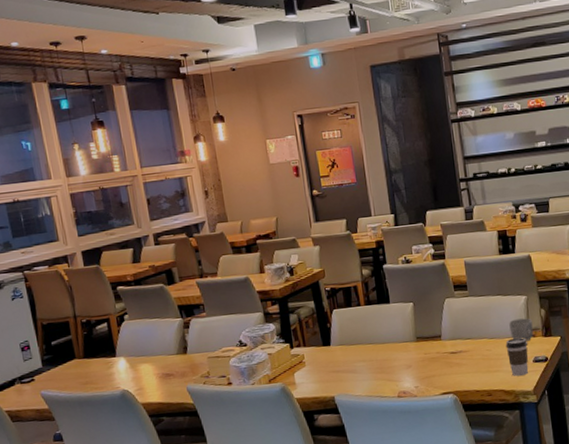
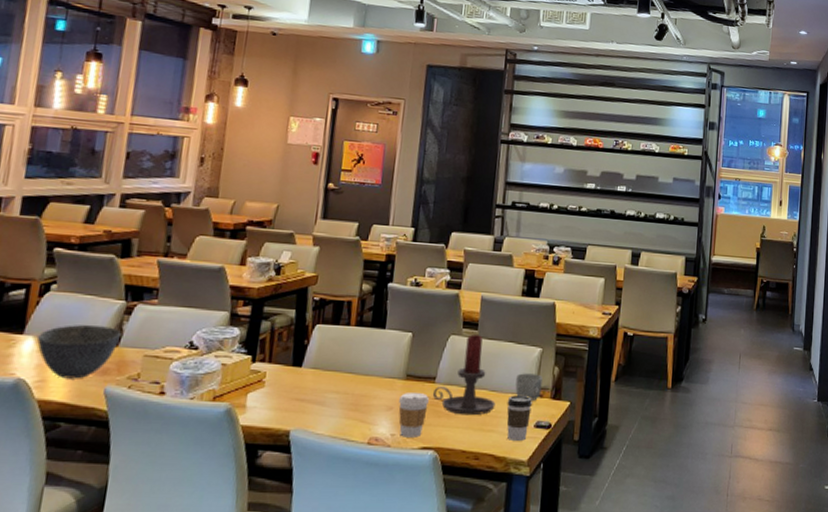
bowl: none [126,340,187,385] -> present [36,325,122,379]
coffee cup: none [415,350,441,388] -> present [398,393,429,438]
candle holder: none [441,294,496,363] -> present [432,335,496,416]

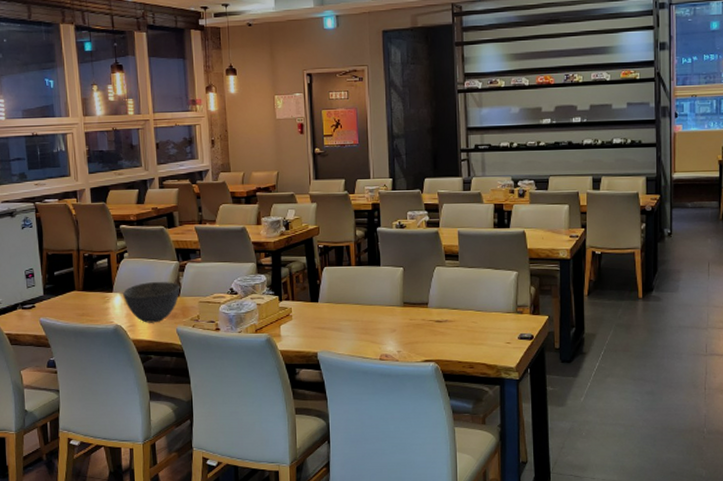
coffee cup: present [398,393,429,438] -> none [400,317,425,353]
candle holder: present [432,335,496,416] -> none [427,265,482,333]
coffee cup: present [506,395,532,441] -> none [492,313,514,351]
mug: present [515,373,543,401] -> none [497,294,521,317]

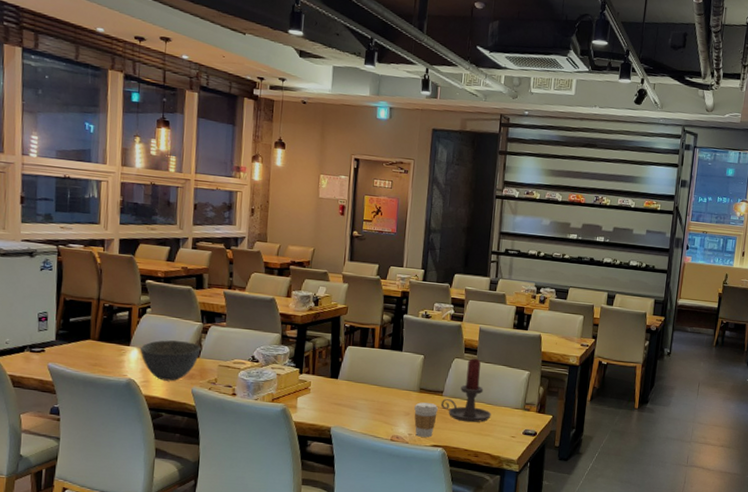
coffee cup: none [400,317,425,353] -> present [414,402,438,437]
candle holder: none [427,265,482,333] -> present [440,358,492,423]

